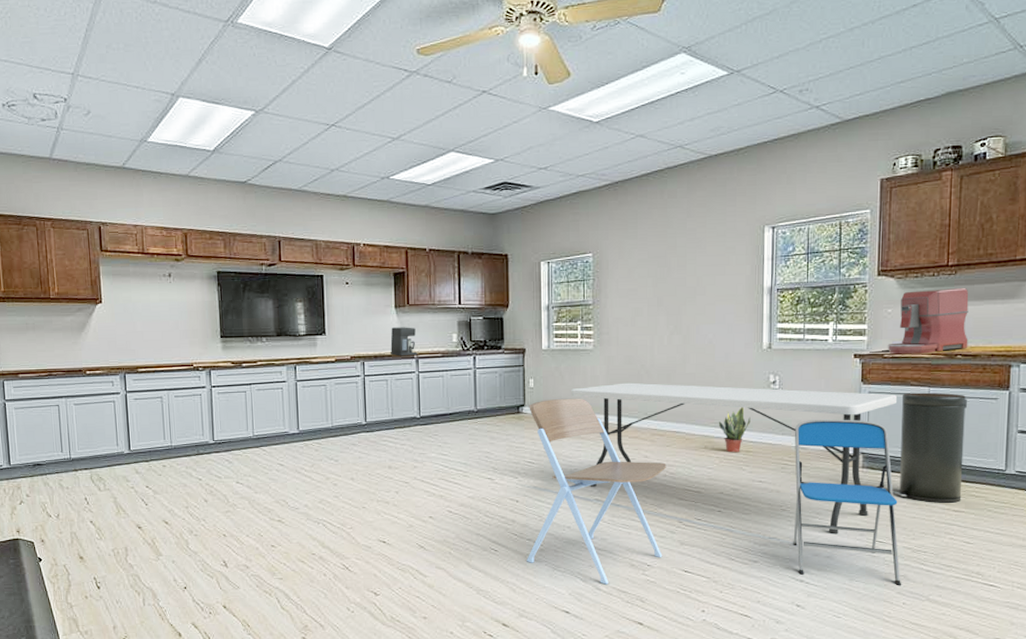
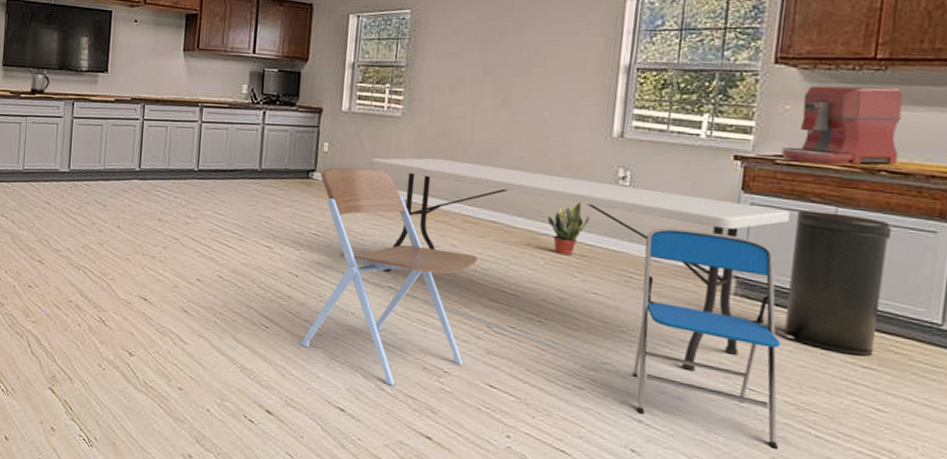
kettle: none [251,340,269,362] -> present [30,72,49,95]
coffee maker: present [390,327,418,356] -> none [174,71,203,104]

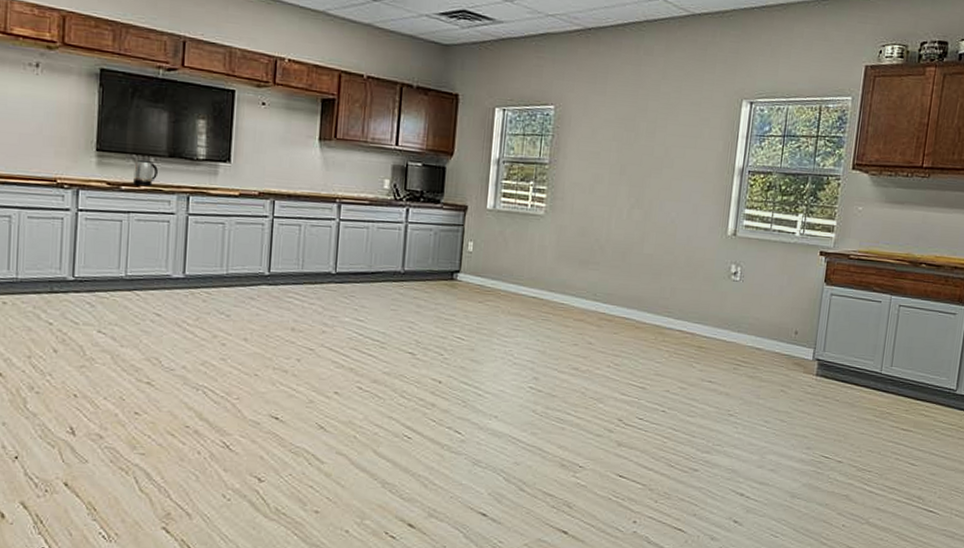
folding chair: present [300,167,478,386] -> none [444,267,612,486]
folding table: present [369,158,791,372] -> none [513,257,859,446]
potted plant: present [547,202,590,256] -> none [672,297,707,348]
folding chair: present [632,227,781,450] -> none [737,318,848,507]
pedal bin: present [774,210,891,357] -> none [843,298,927,421]
coffee machine: present [780,85,904,165] -> none [853,190,940,259]

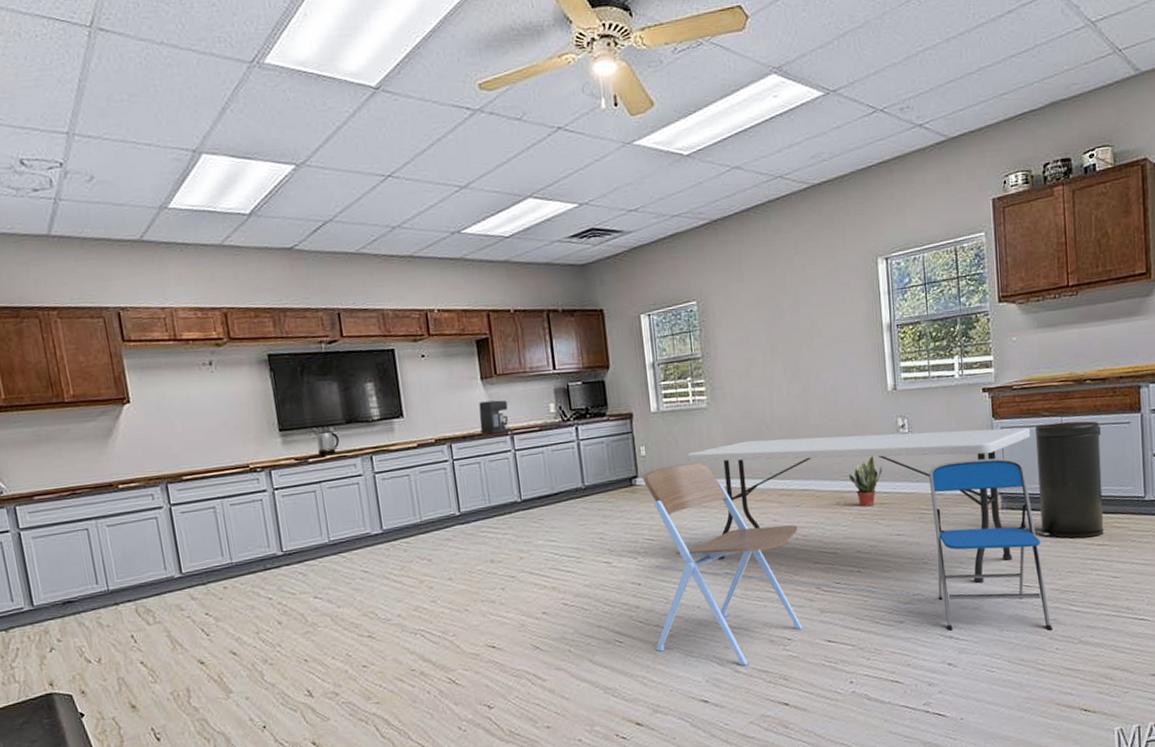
coffee maker: none [308,163,341,200] -> present [479,400,512,435]
folding chair: none [444,267,612,486] -> present [642,462,803,666]
folding table: none [513,257,859,446] -> present [686,427,1031,583]
potted plant: none [672,297,707,348] -> present [848,456,882,507]
folding chair: none [737,318,848,507] -> present [928,458,1052,631]
pedal bin: none [843,298,927,421] -> present [1034,421,1104,539]

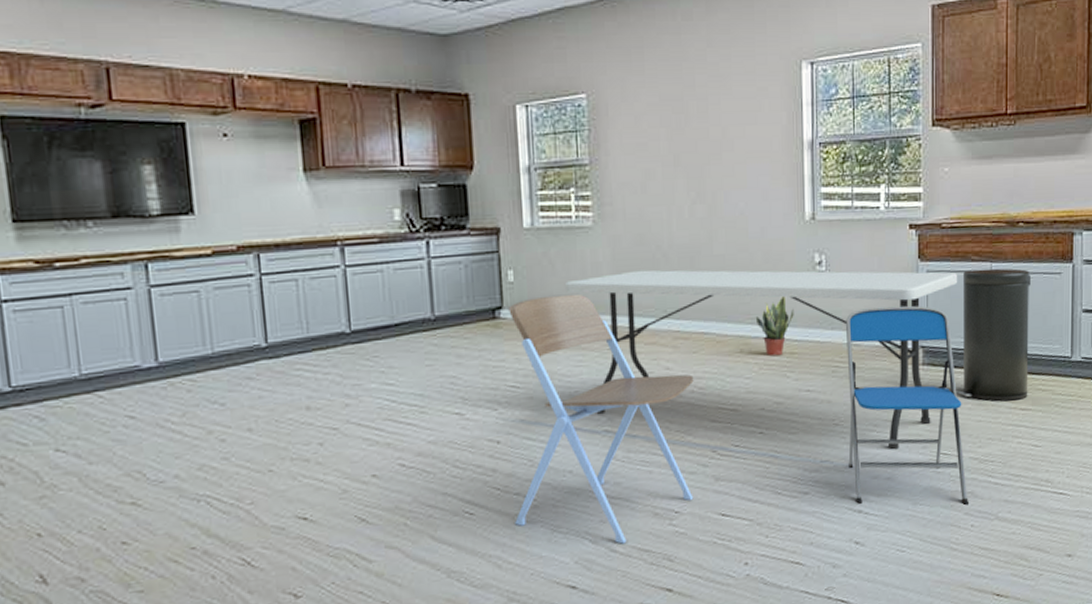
kettle: present [316,430,339,457] -> none [67,225,101,260]
coffee maker: present [479,400,512,435] -> none [299,200,342,244]

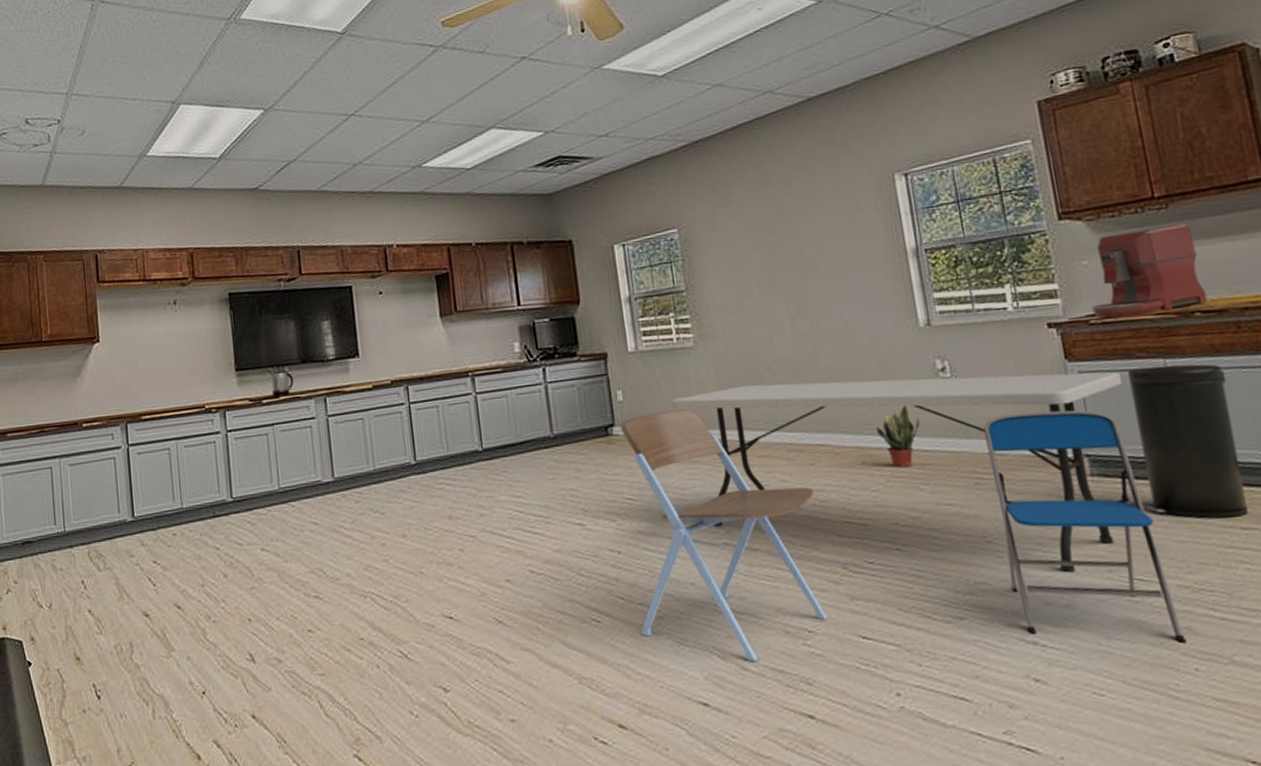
kettle: none [67,225,101,260] -> present [271,370,294,398]
coffee machine: none [945,141,1030,224] -> present [1091,224,1208,319]

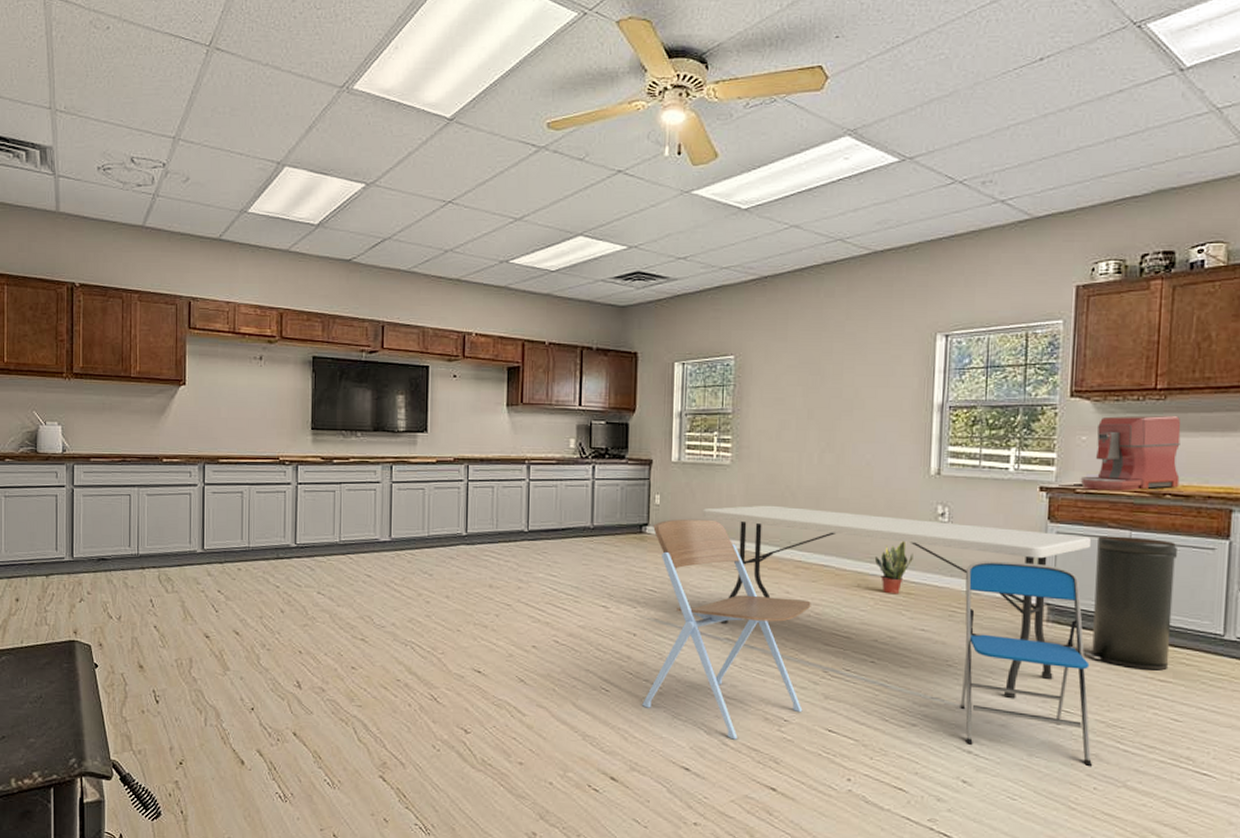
kettle: present [271,370,294,398] -> none [344,434,364,459]

